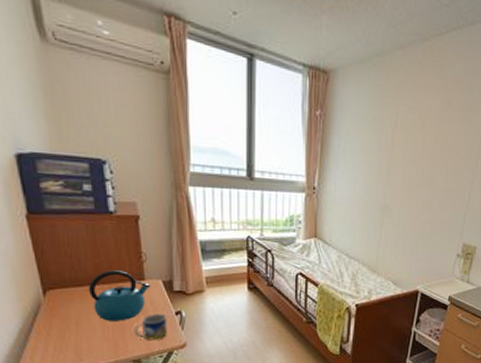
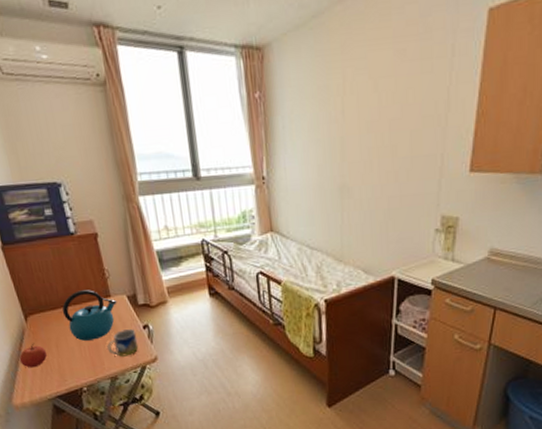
apple: none [30,318,64,344] -> present [19,343,47,368]

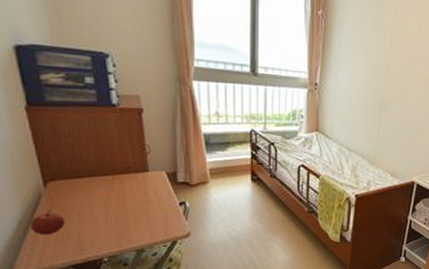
kettle: present [62,290,117,341] -> none [90,162,155,212]
mug: present [107,329,139,357] -> none [137,205,172,230]

